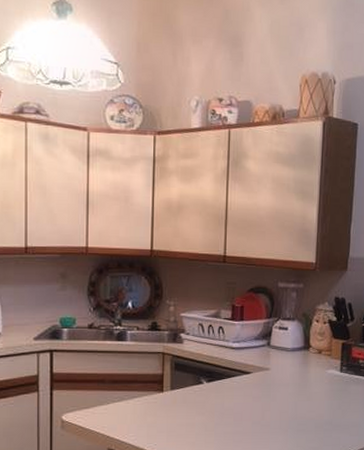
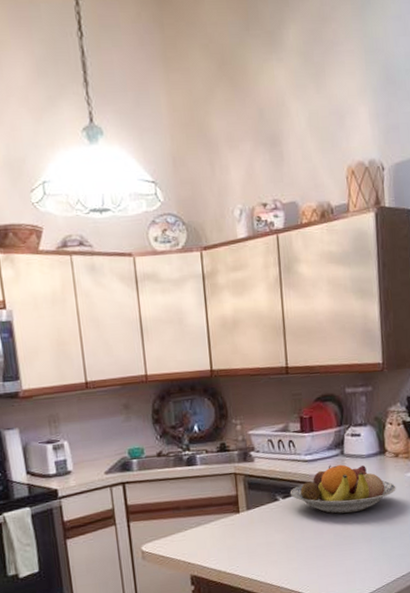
fruit bowl: none [214,354,316,403] -> present [290,464,396,514]

